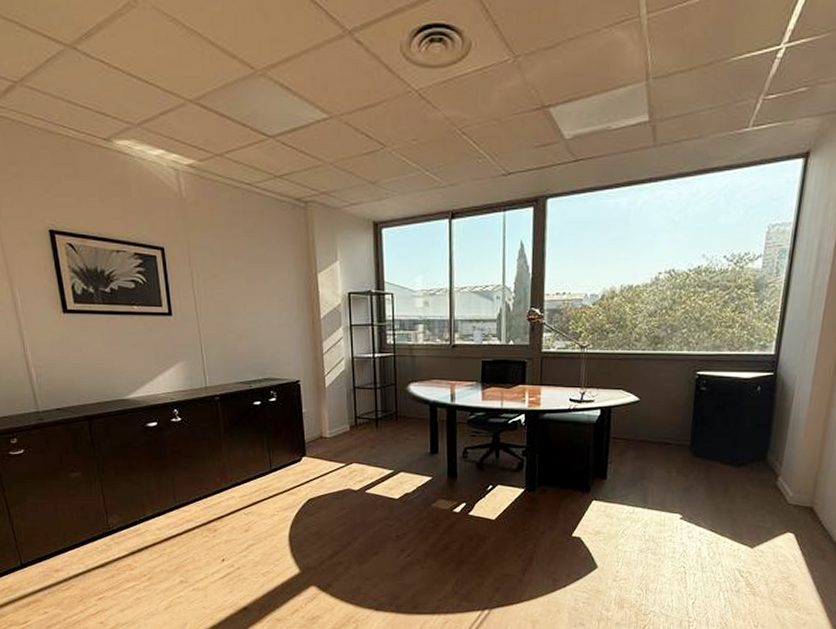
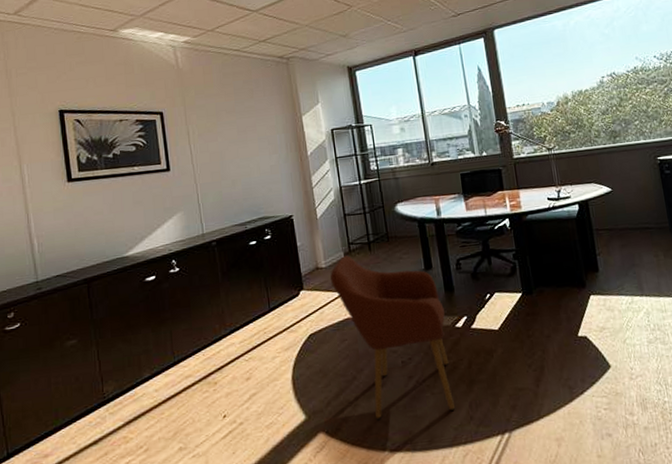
armchair: none [334,429,444,585] -> present [330,256,455,420]

